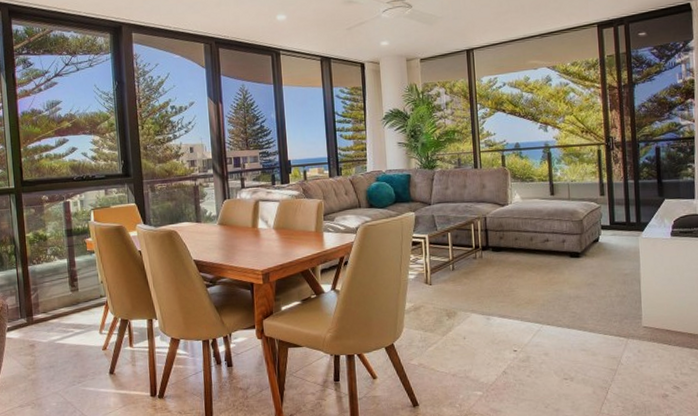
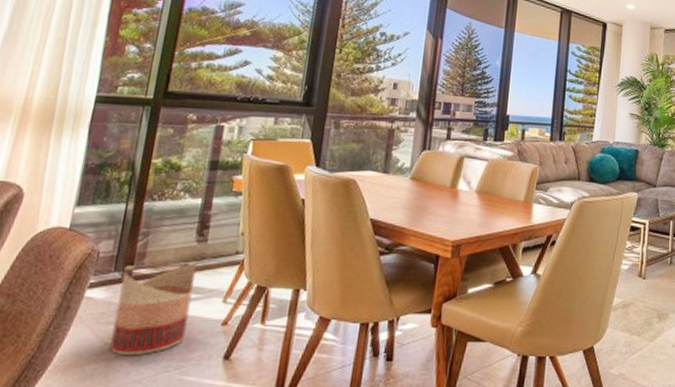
basket: none [26,305,80,376] -> present [109,261,199,356]

